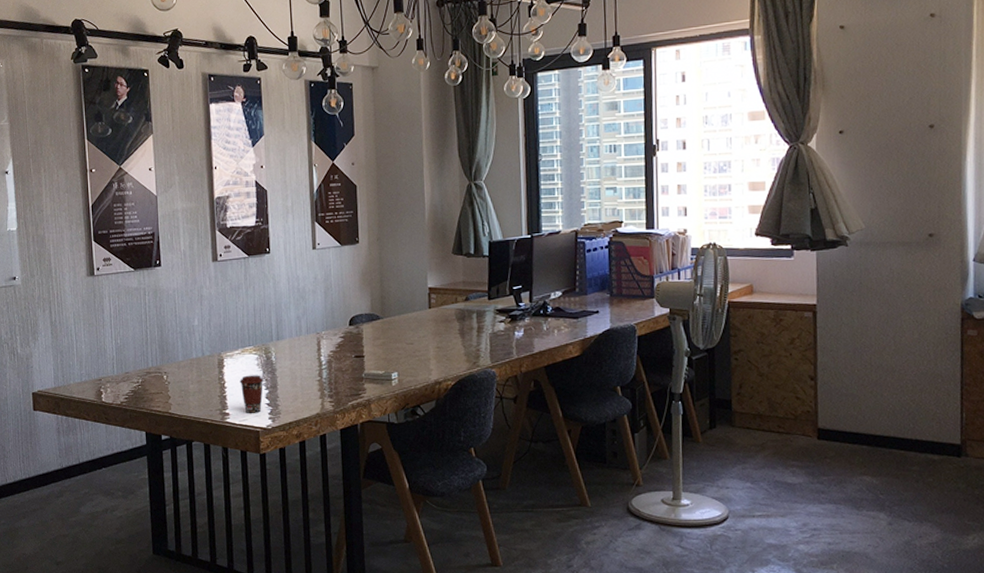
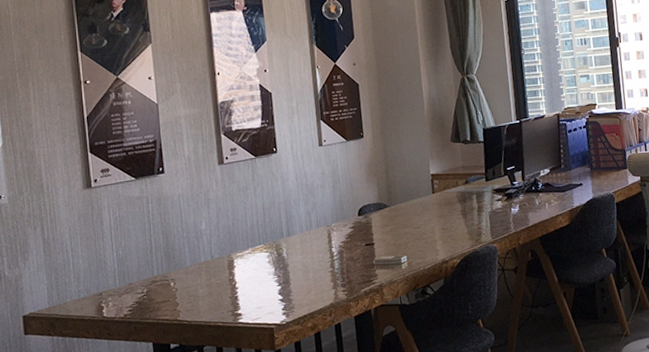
coffee cup: present [239,375,264,413] -> none [251,272,276,311]

